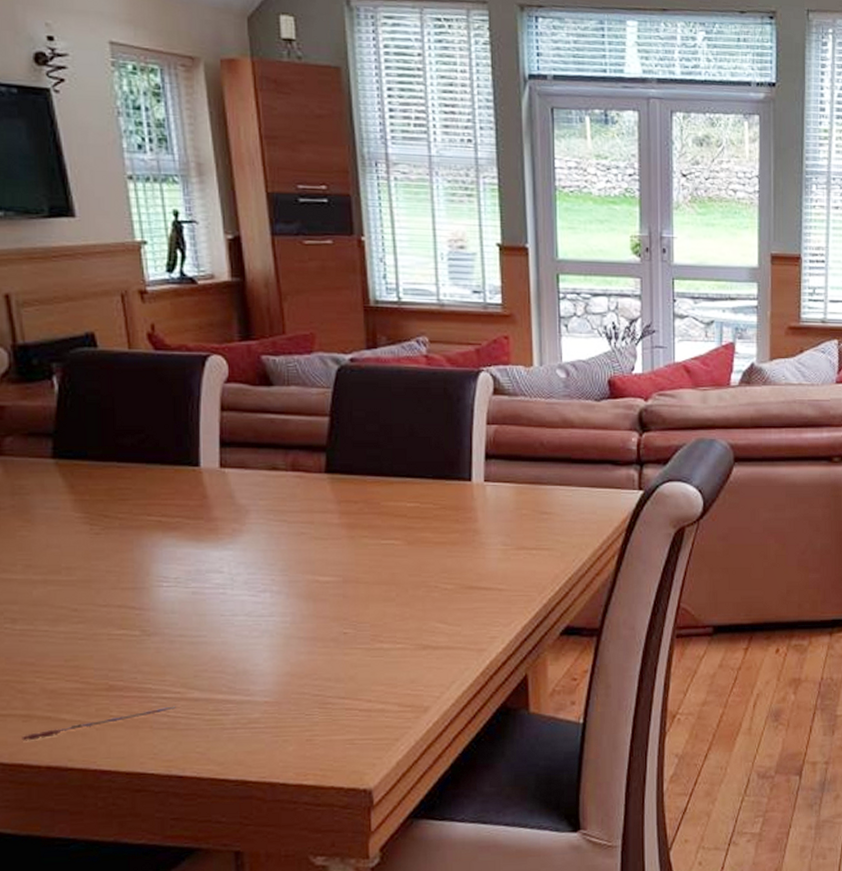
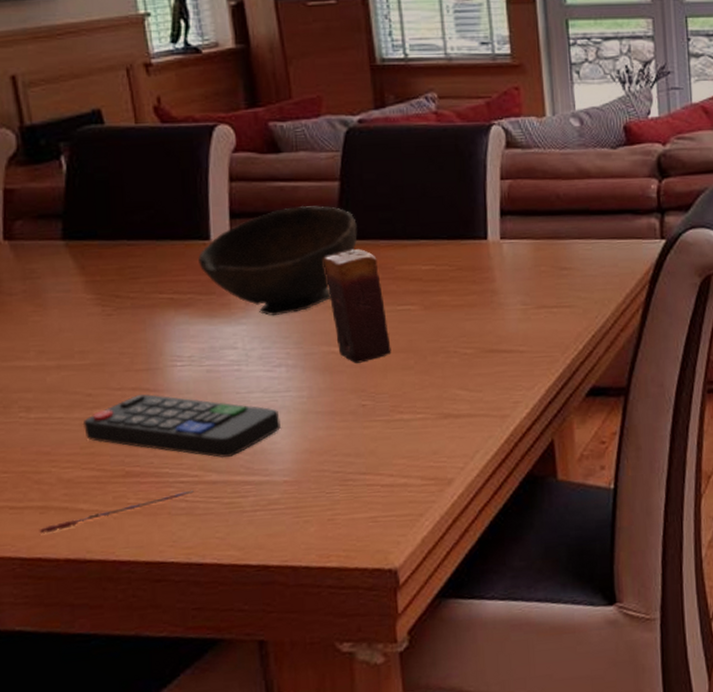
remote control: none [67,611,263,677] -> present [82,393,280,458]
bowl: none [187,438,345,544] -> present [198,205,357,316]
candle: none [311,482,374,593] -> present [323,248,391,363]

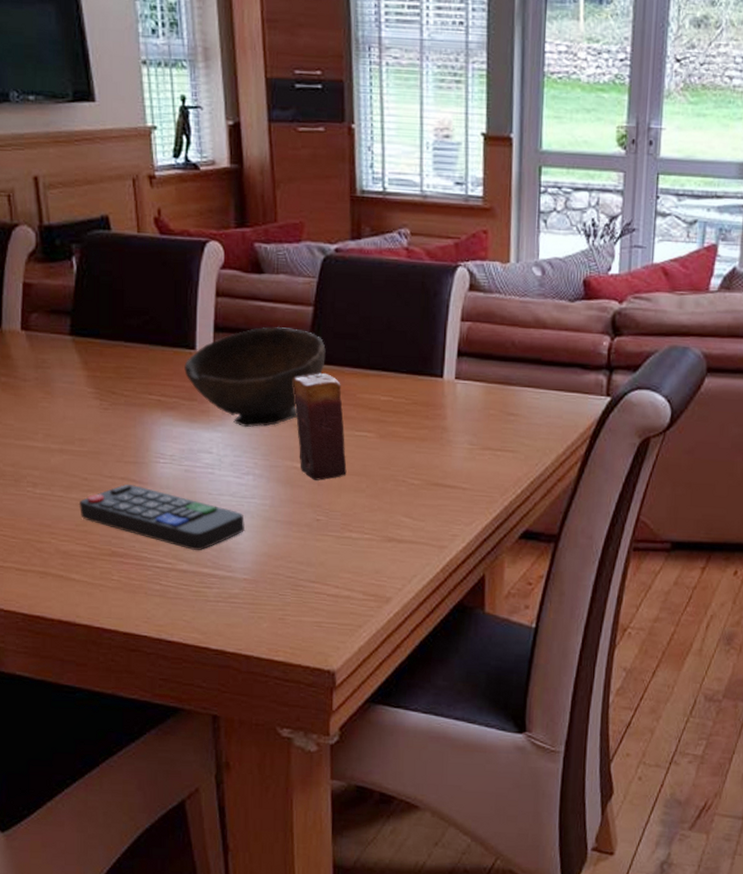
pen: present [39,490,194,534] -> none [39,575,167,596]

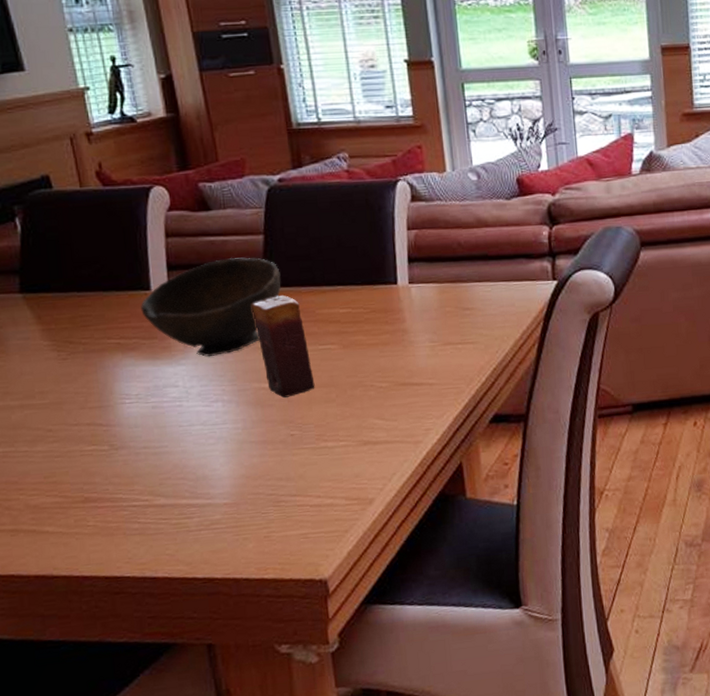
remote control: present [78,484,245,551] -> none [45,428,219,484]

